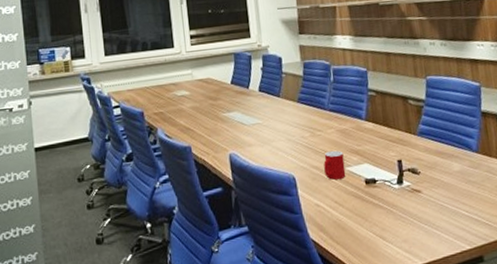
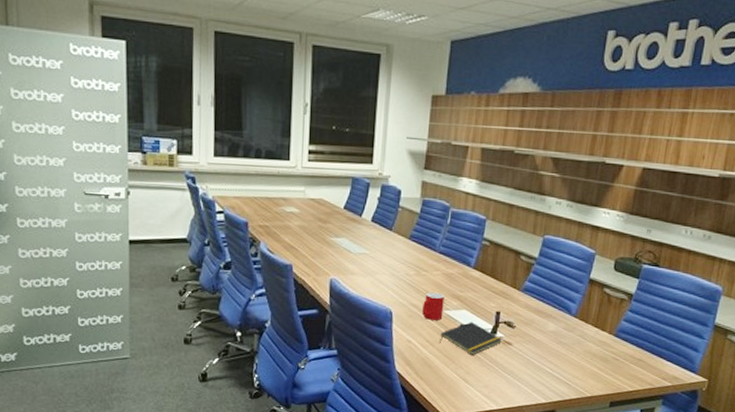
notepad: none [347,175,410,210] -> present [440,322,502,355]

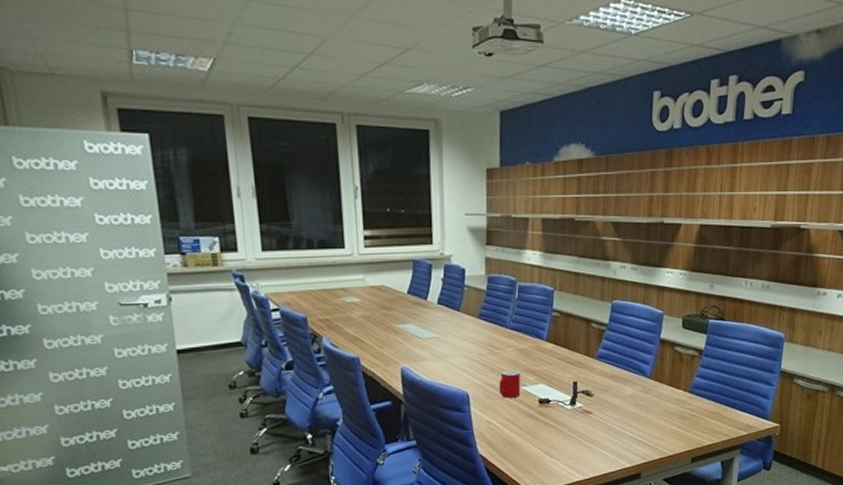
notepad: present [440,322,502,355] -> none [520,395,581,429]

